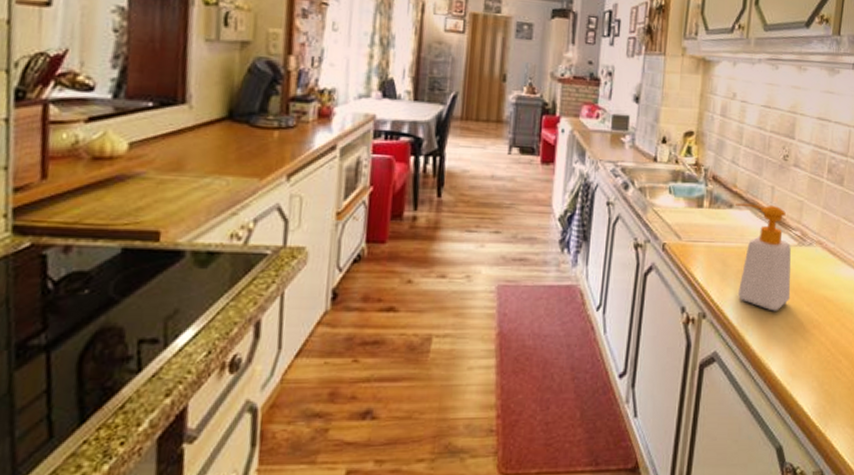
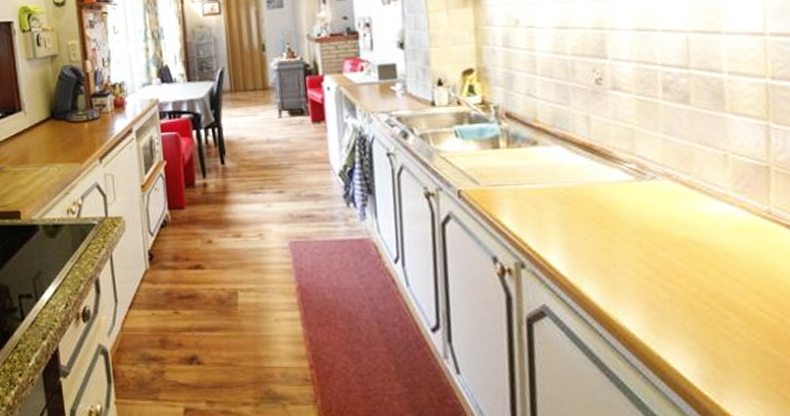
soap bottle: present [735,203,791,311] -> none [540,138,637,259]

